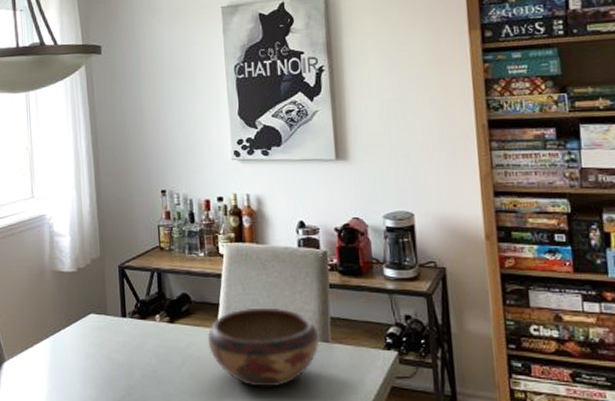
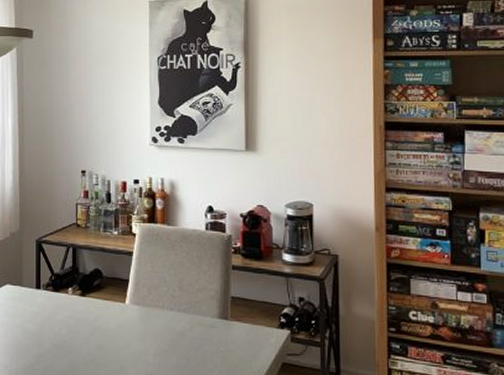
decorative bowl: present [207,307,320,387] -> none [116,284,220,360]

